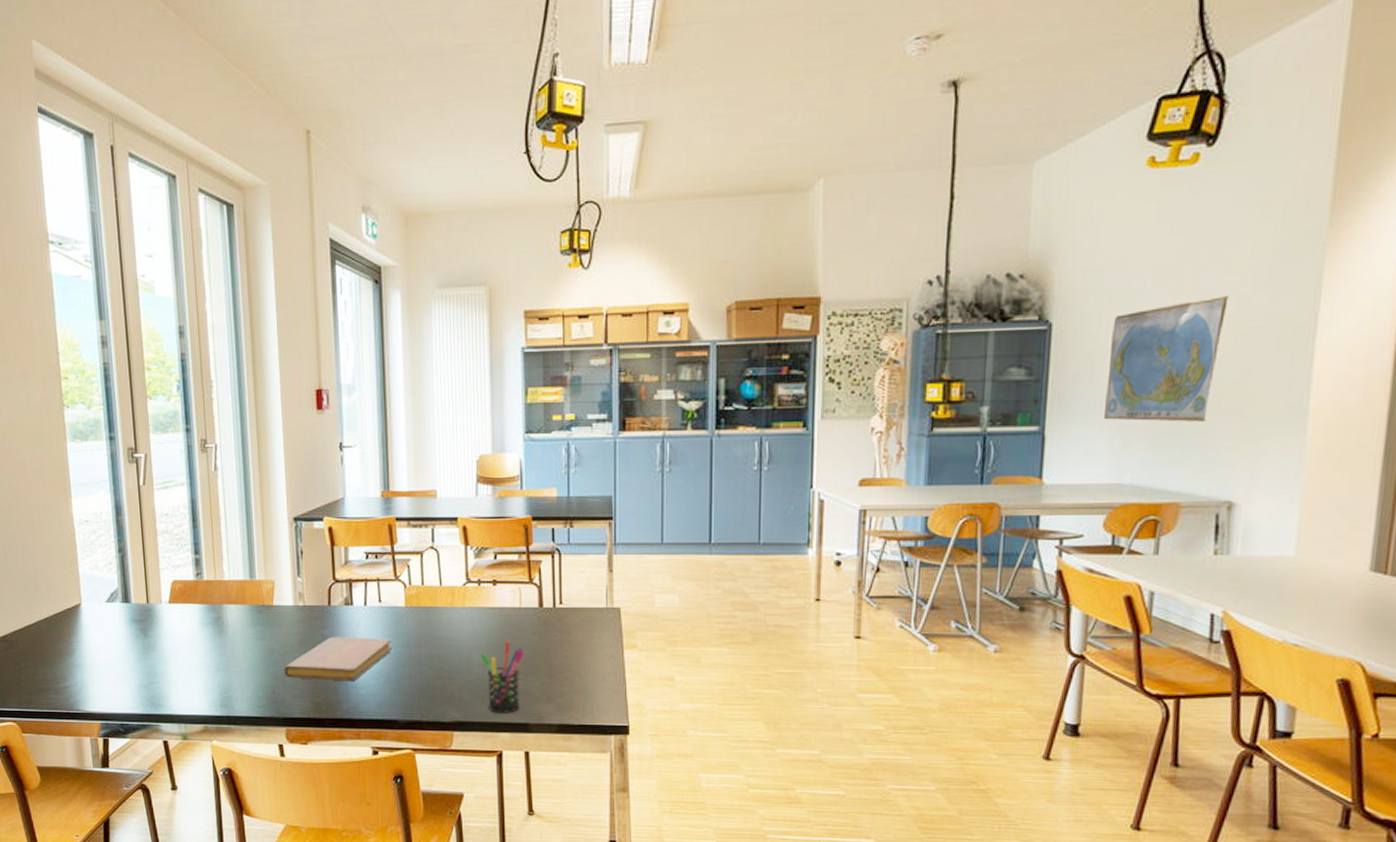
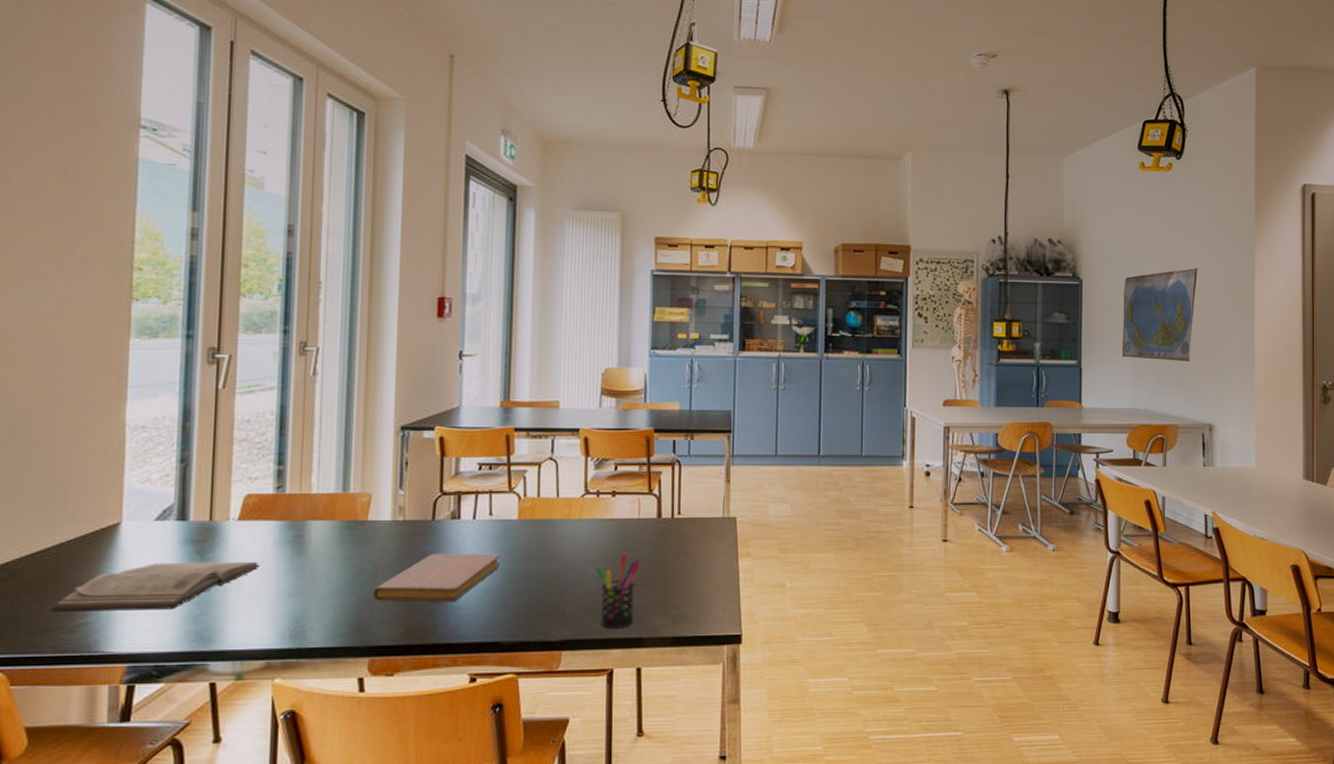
diary: none [40,638,190,678] -> present [48,561,260,612]

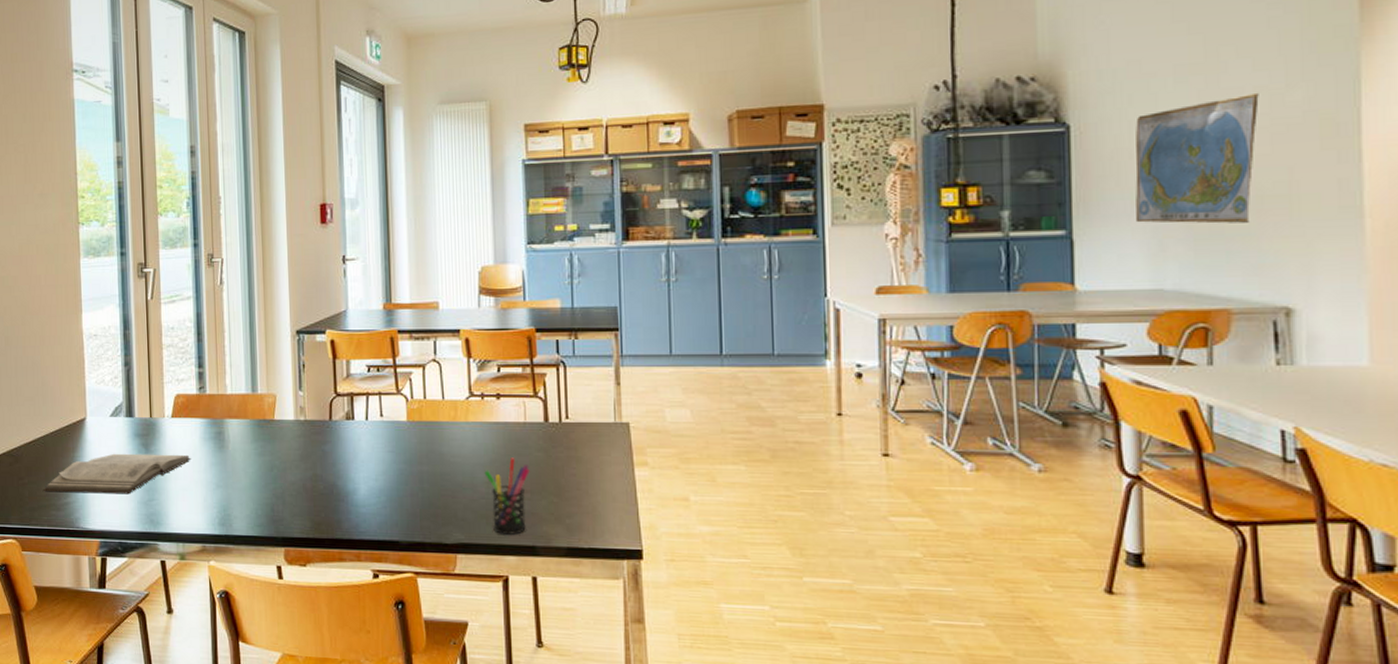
notebook: present [373,552,501,602] -> none [283,452,393,499]

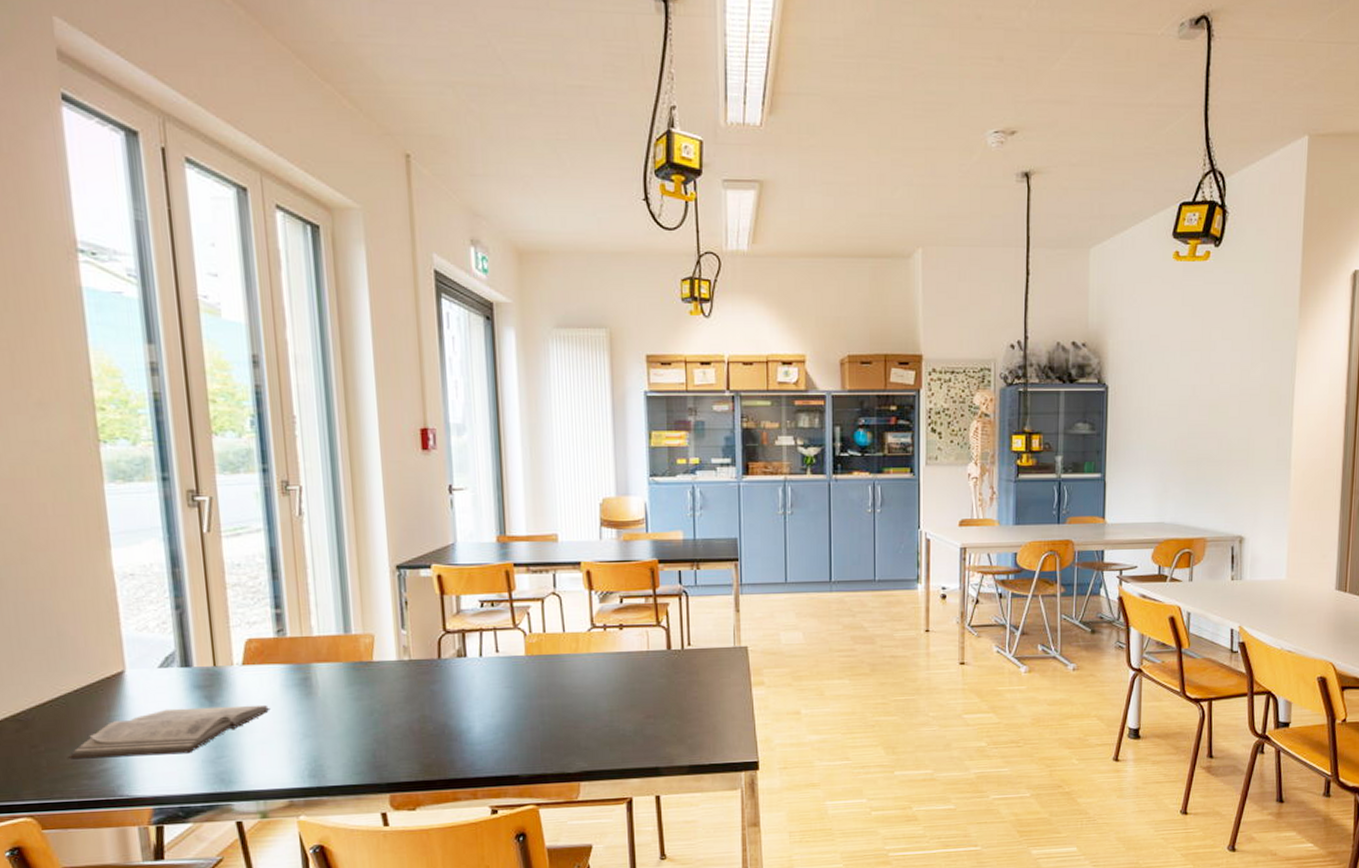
pen holder: present [484,457,530,535] -> none [607,685,653,759]
world map: present [1135,92,1259,224] -> none [1150,368,1234,471]

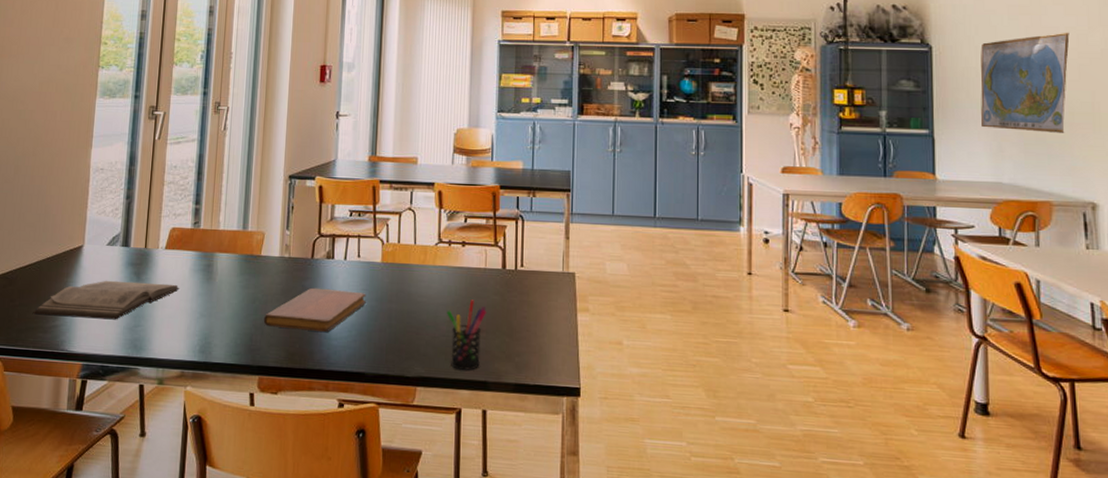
notebook: none [386,690,511,739] -> present [263,287,366,332]
pen holder: none [607,685,653,759] -> present [446,299,487,370]
world map: none [1150,368,1234,471] -> present [980,32,1070,133]

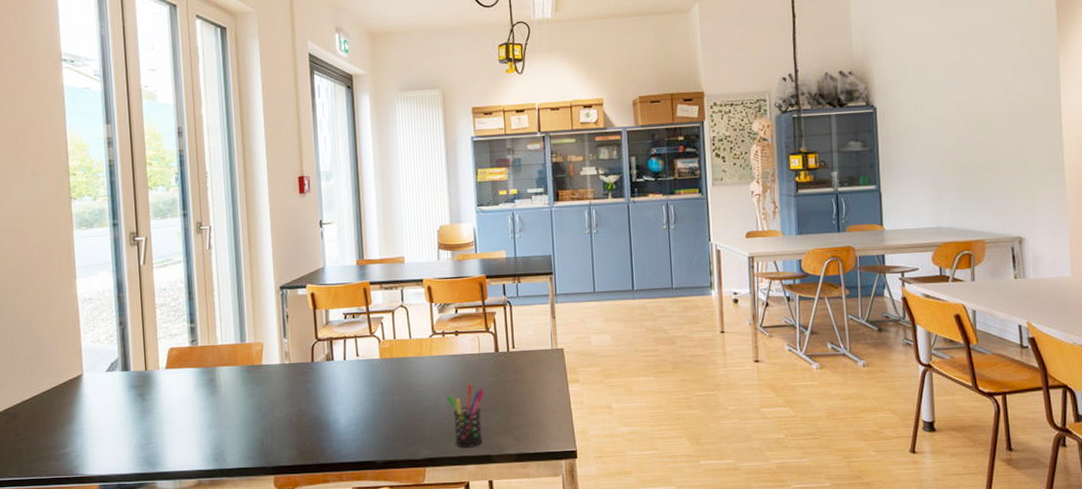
diary: present [32,280,180,320] -> none [40,401,185,445]
notebook: present [263,287,366,332] -> none [272,388,369,430]
world map: present [980,32,1070,133] -> none [920,83,998,179]

